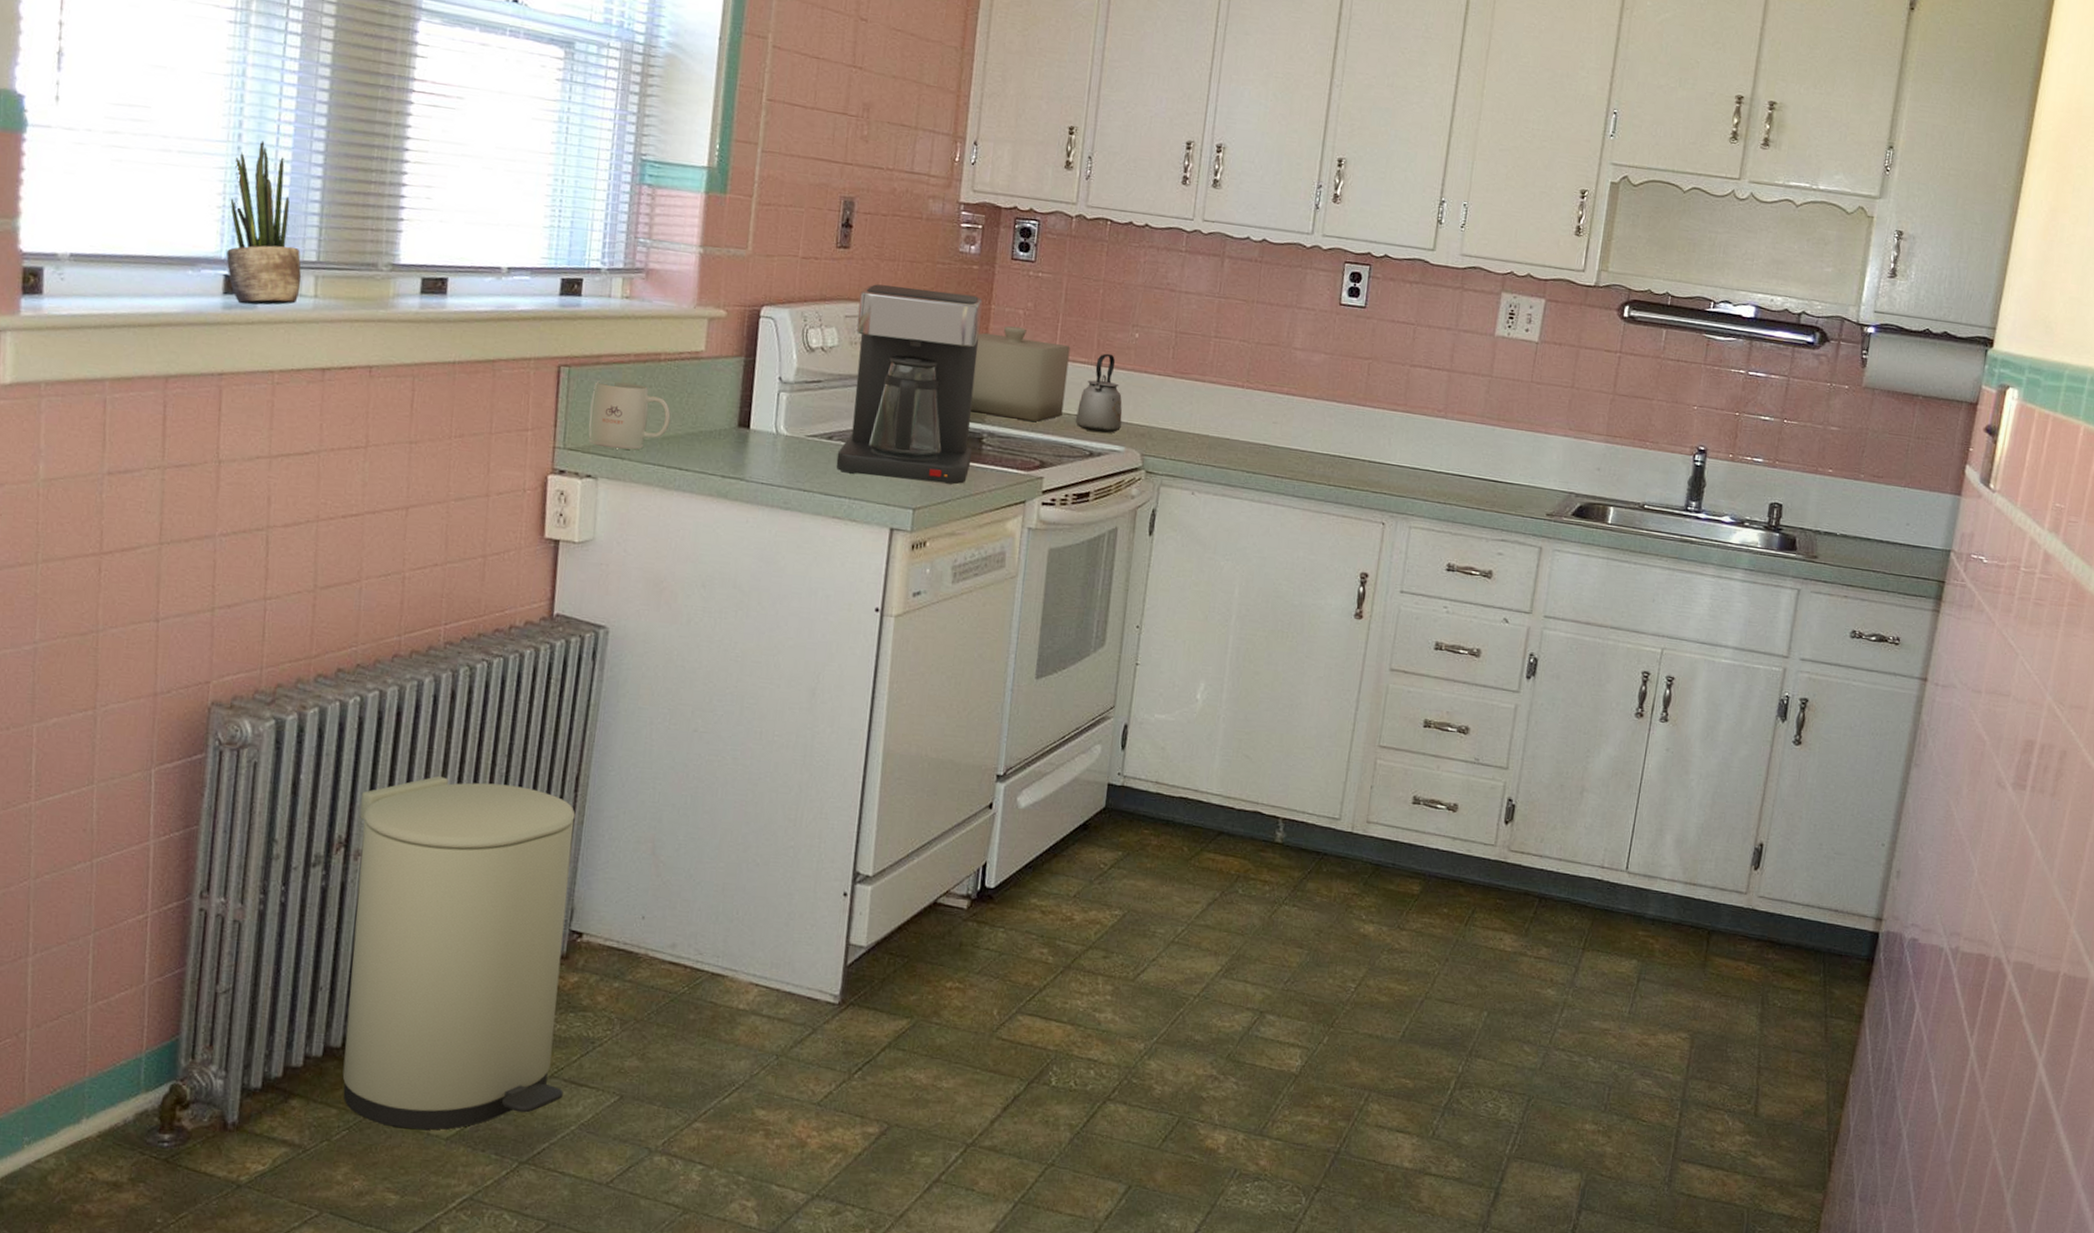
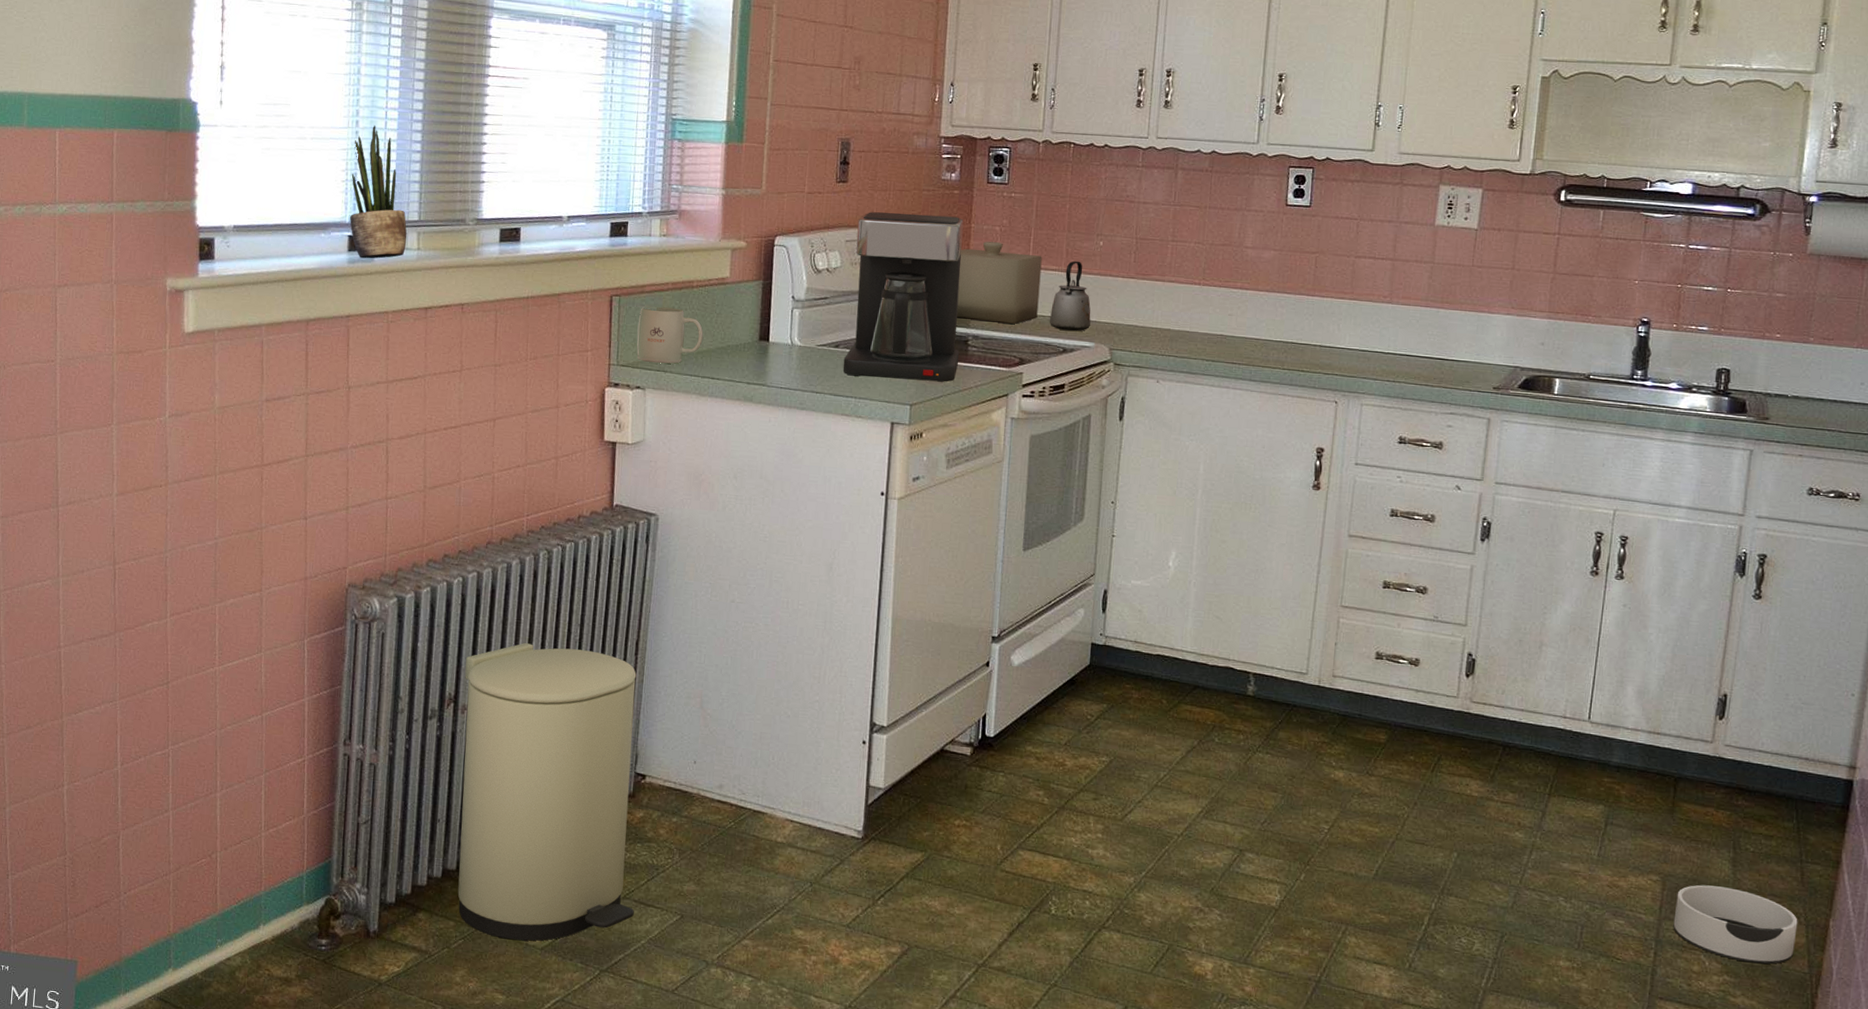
pet bowl: none [1699,1041,1820,1123] -> present [1673,884,1798,964]

